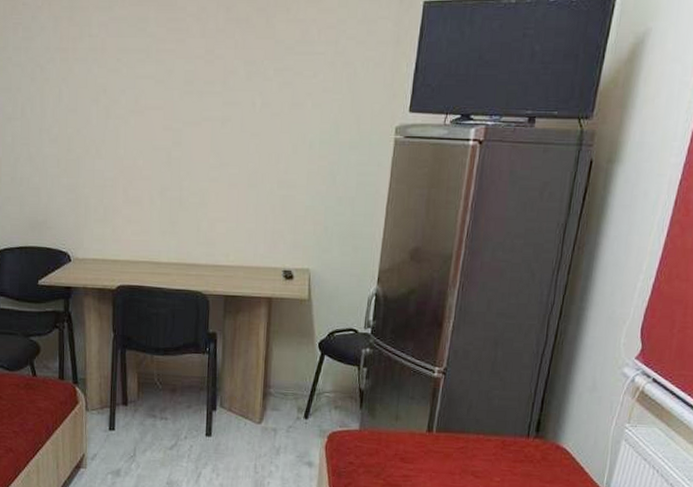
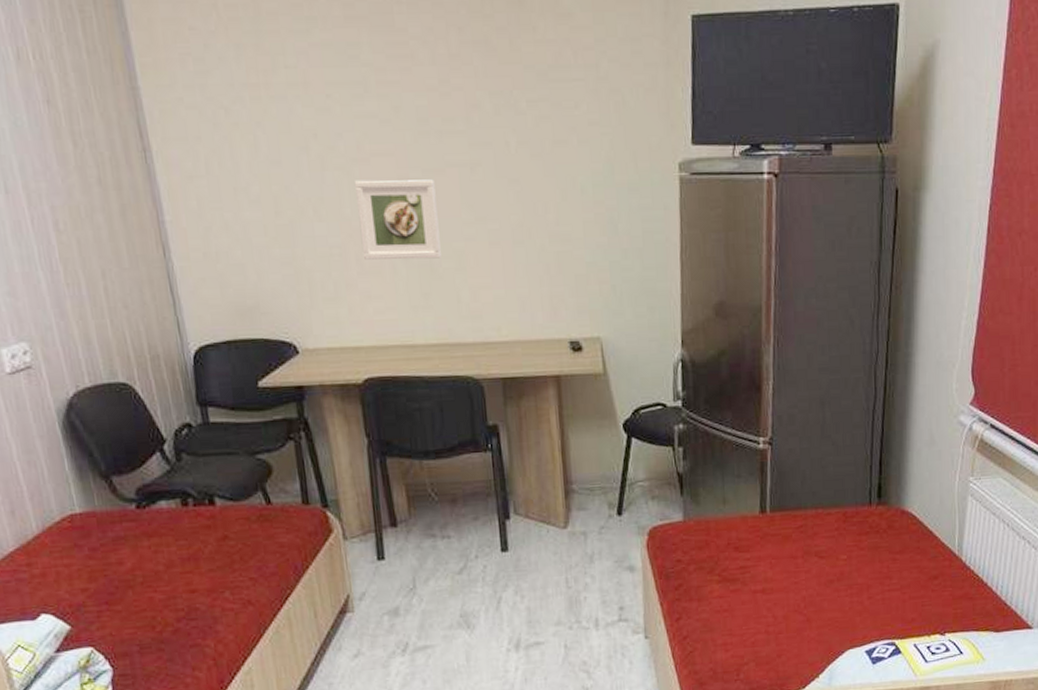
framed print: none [129,128,192,194] -> present [355,179,441,260]

